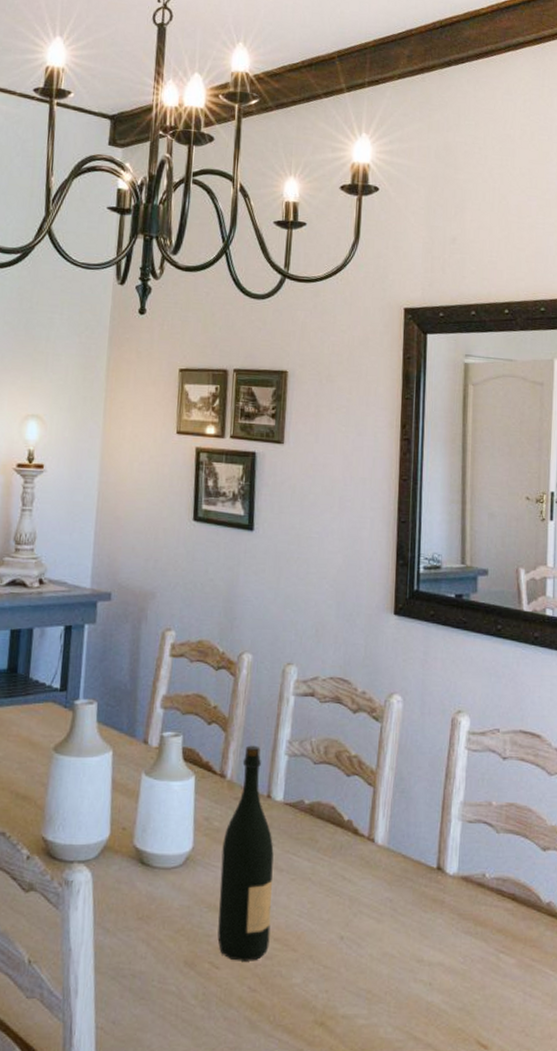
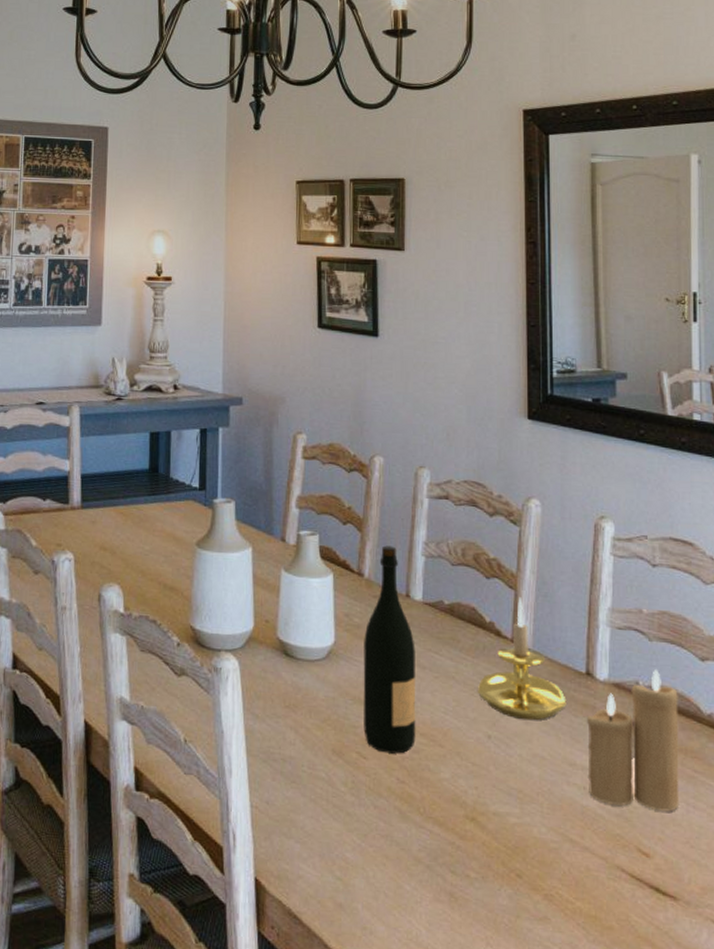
candle holder: none [333,794,417,919] -> present [478,597,566,721]
candle: none [433,861,521,1002] -> present [587,670,680,812]

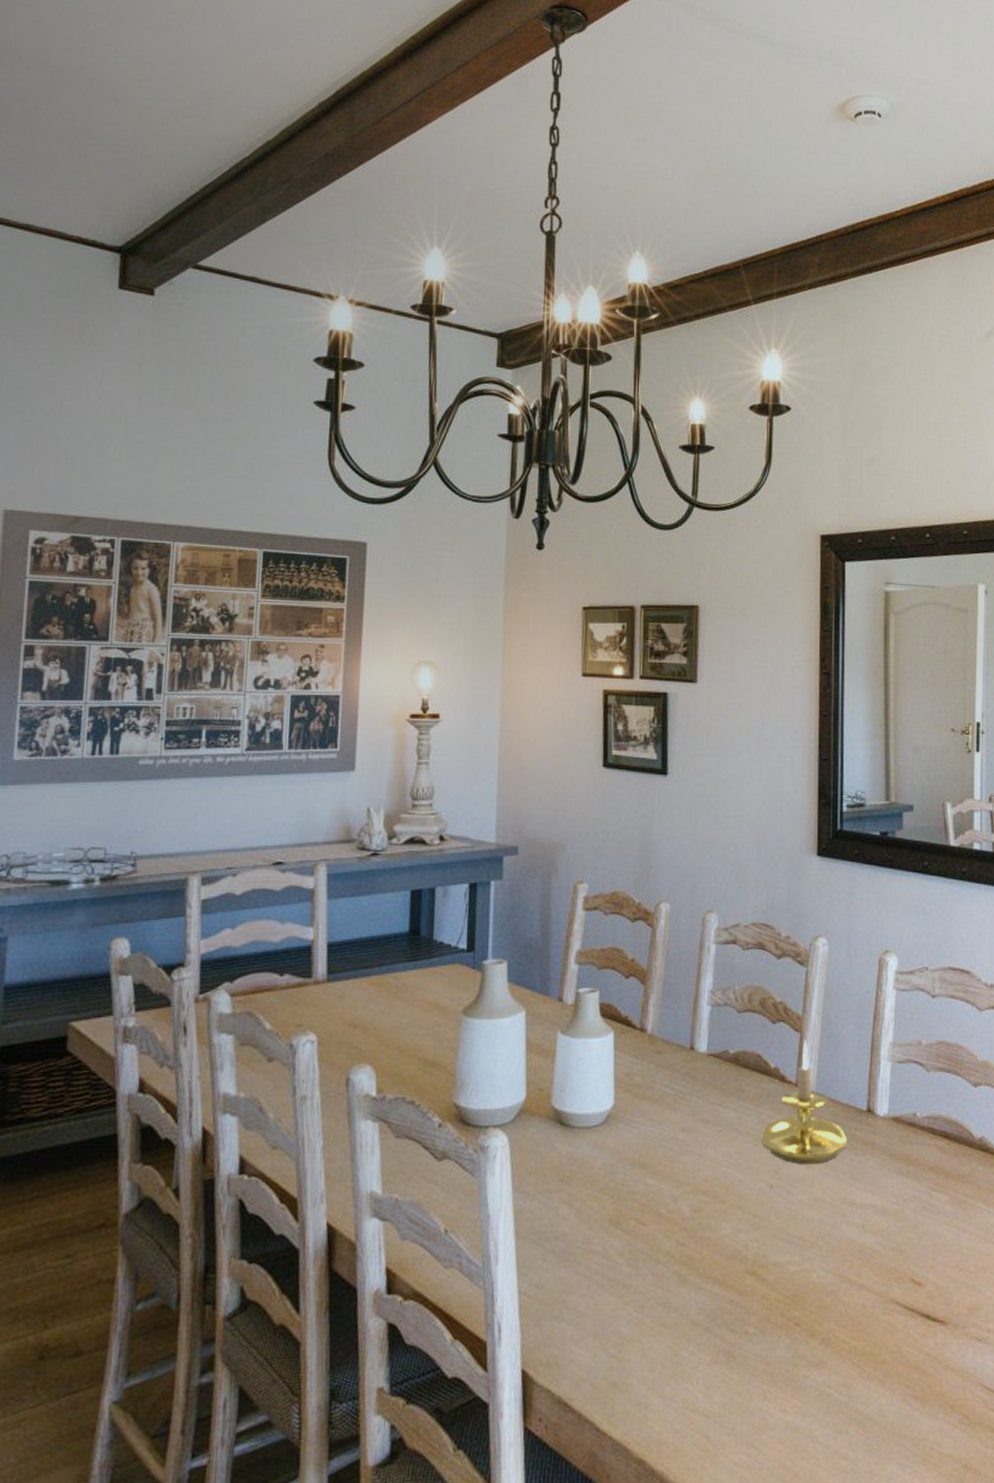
wine bottle: present [363,545,416,754] -> none [643,997,699,1216]
candle: present [587,670,680,812] -> none [866,1100,952,1239]

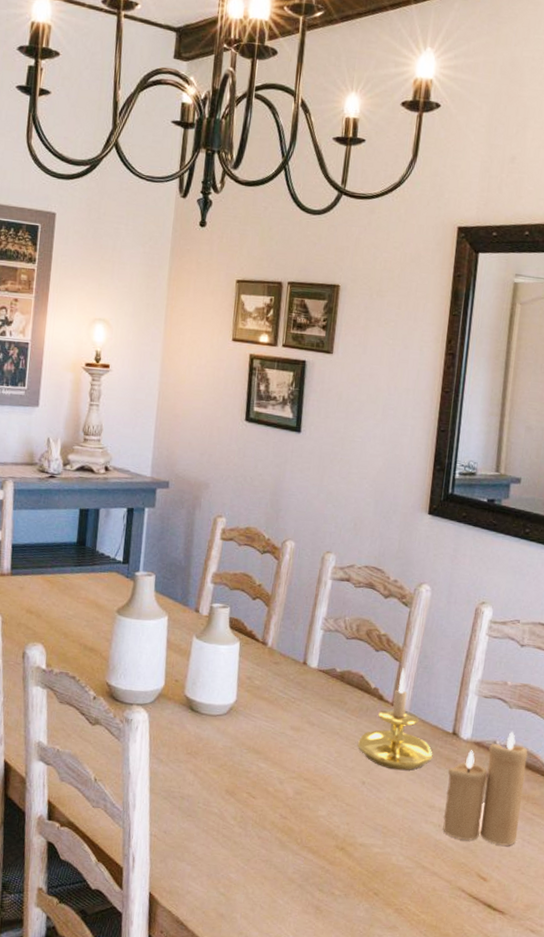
candle: none [866,1100,952,1239] -> present [443,732,528,846]

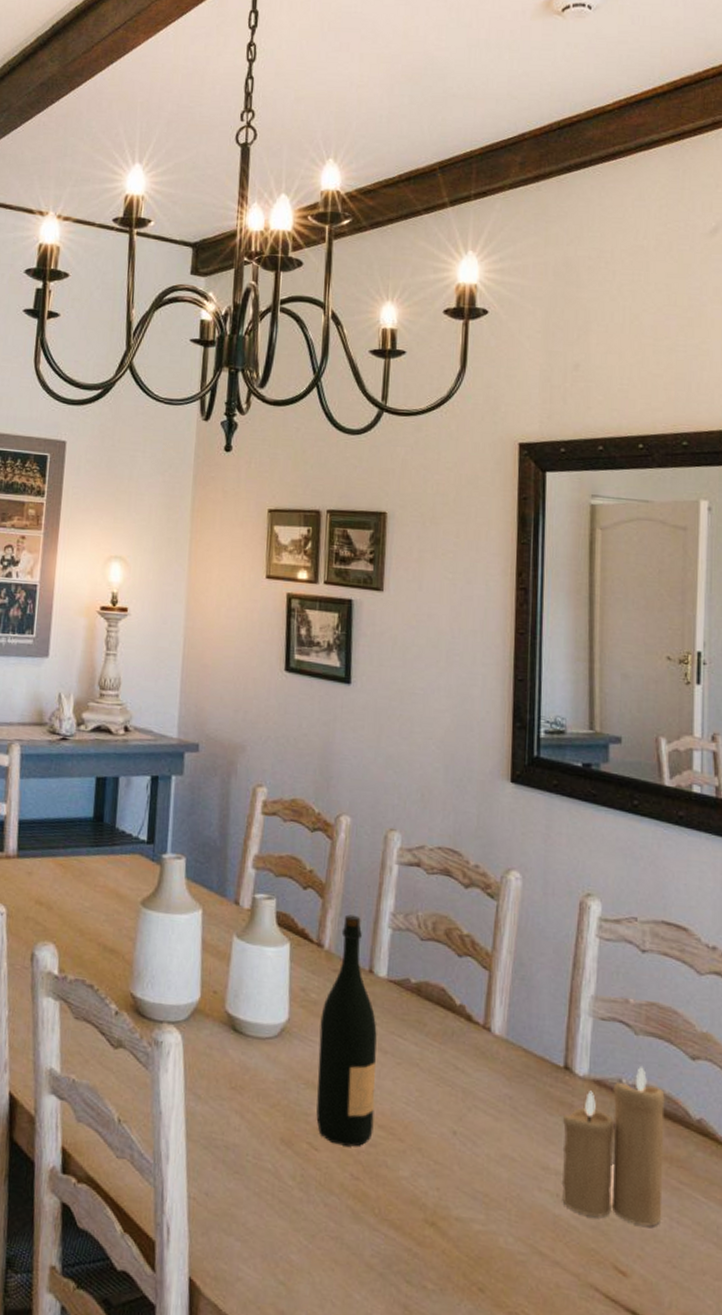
wine bottle: none [255,619,307,795] -> present [316,914,377,1147]
candle holder: present [358,668,433,771] -> none [444,979,541,1118]

